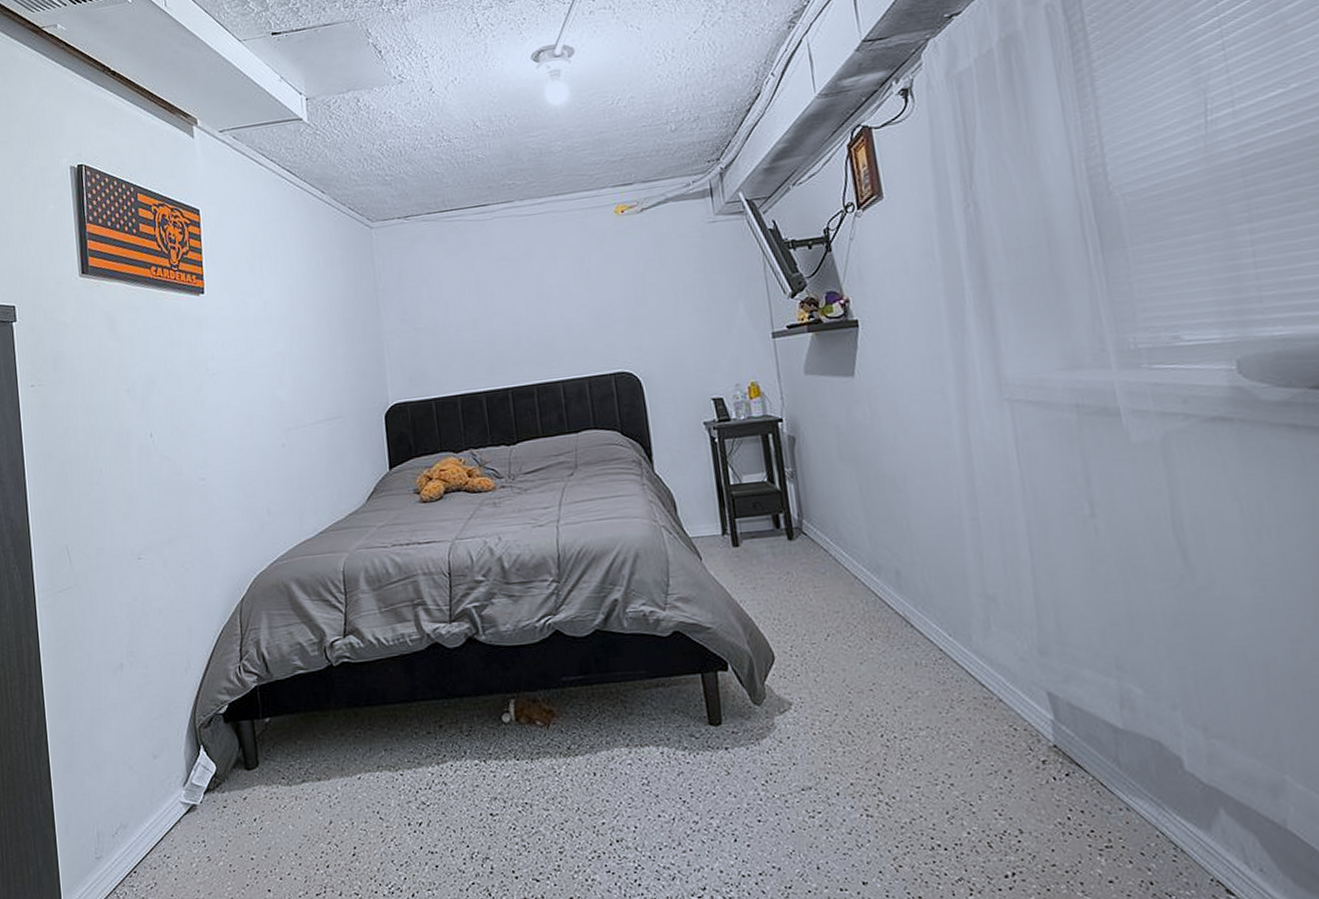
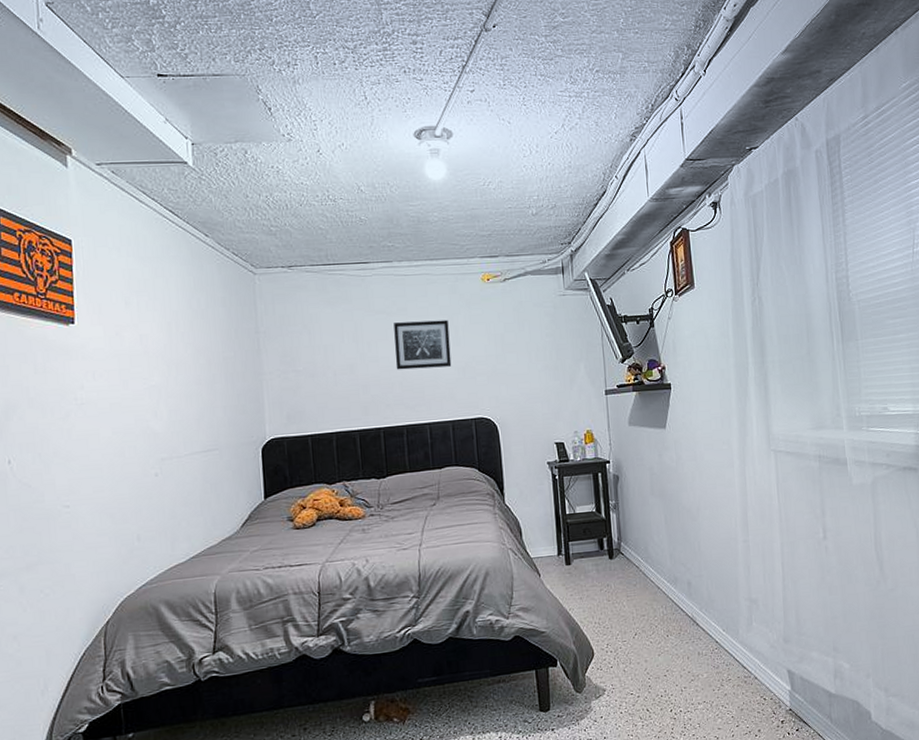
wall art: none [518,261,585,322] -> present [394,320,452,370]

